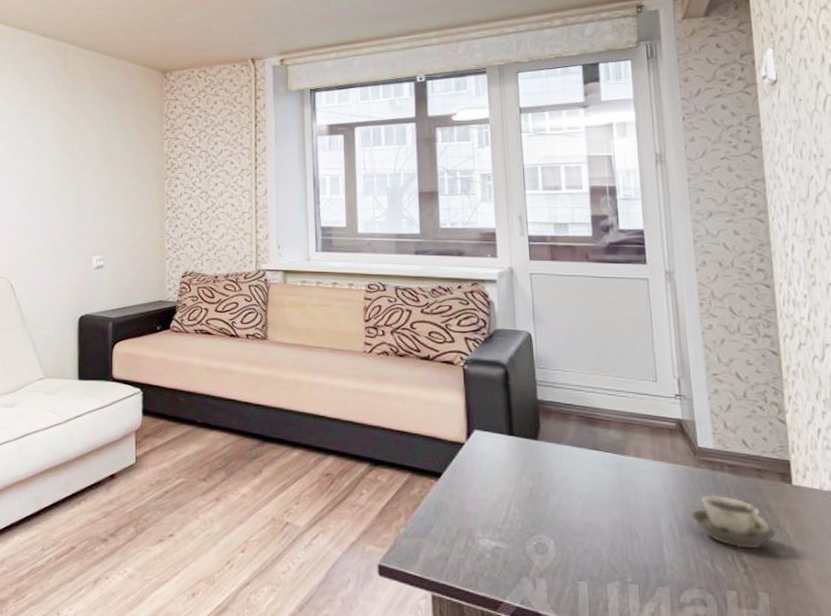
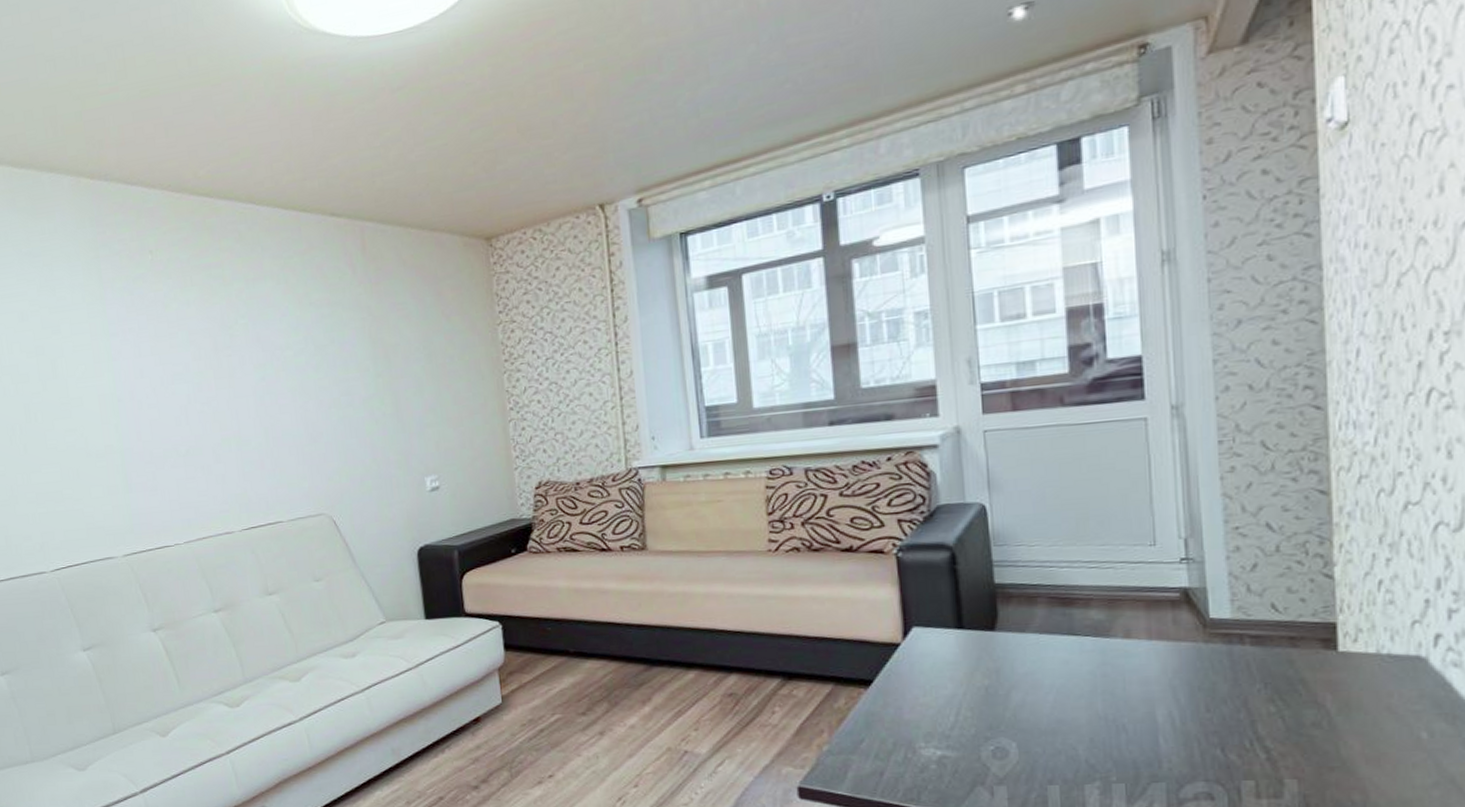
cup: present [690,495,776,549] -> none [1196,673,1312,731]

